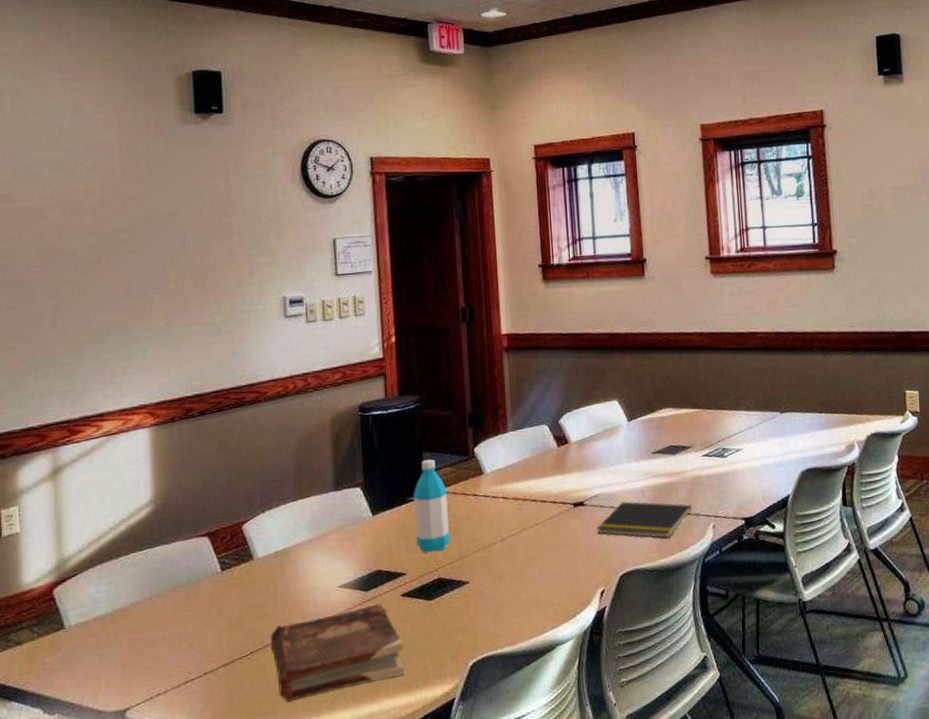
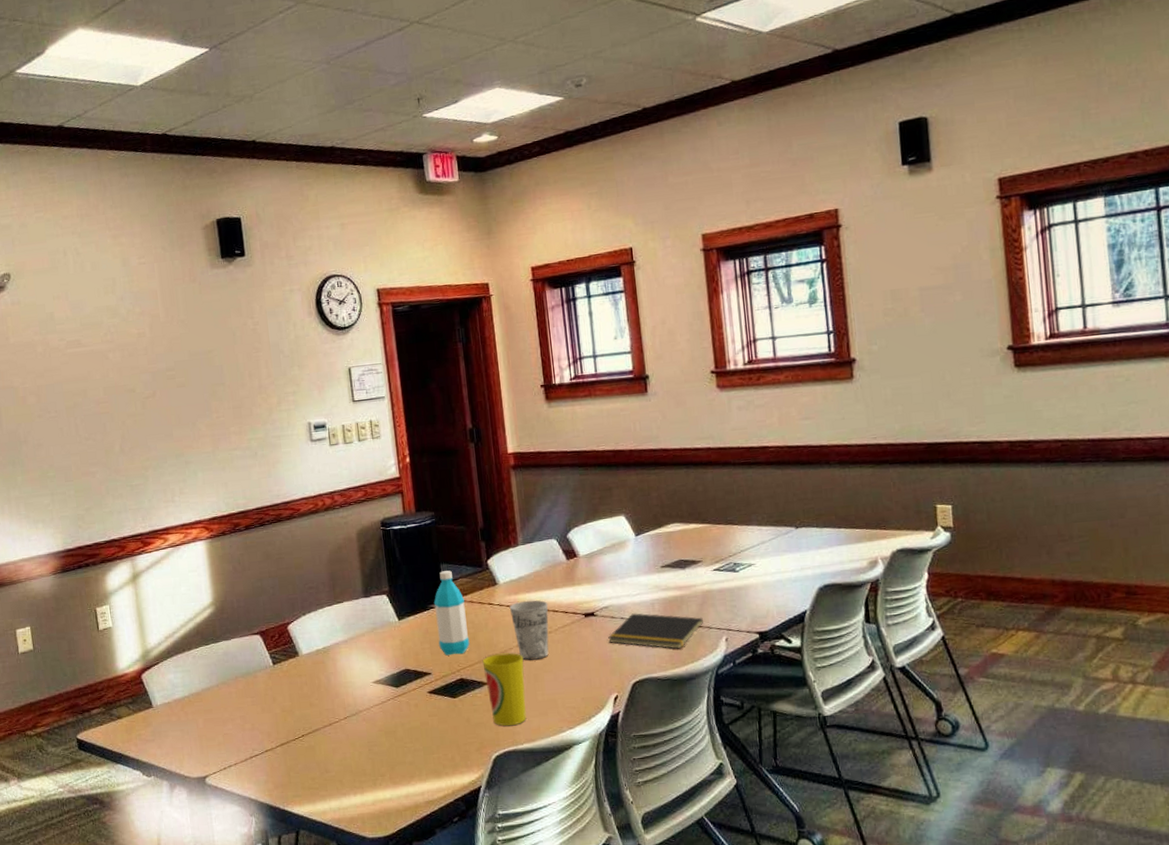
book: present [270,603,405,703] -> none [317,698,435,780]
cup: none [463,547,508,629] -> present [482,652,527,726]
cup: none [495,489,536,555] -> present [509,599,549,660]

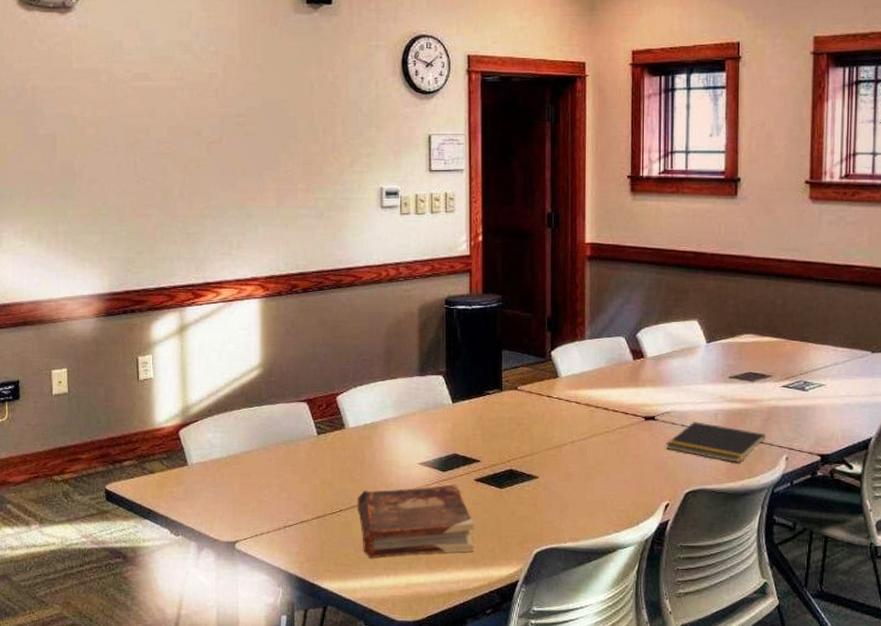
book: none [317,698,435,780] -> present [357,484,475,559]
water bottle: present [433,570,470,656] -> none [490,357,523,445]
cup: present [482,652,527,726] -> none [534,448,577,523]
cup: present [509,599,549,660] -> none [568,397,609,458]

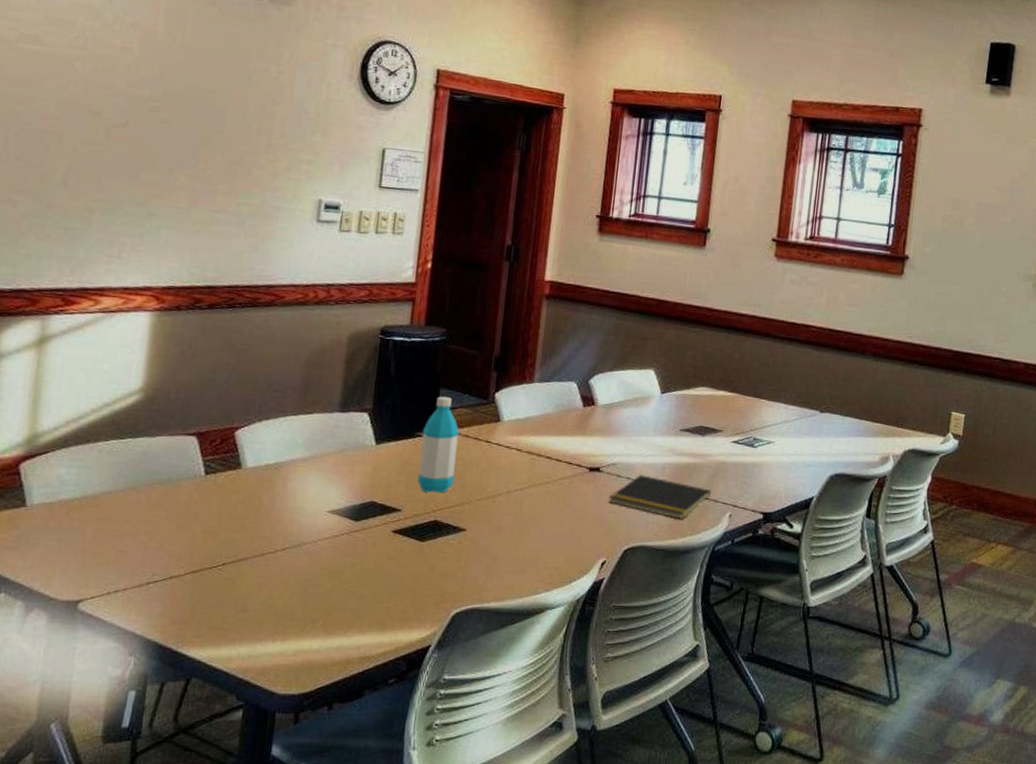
book: present [357,484,475,559] -> none [244,536,386,622]
water bottle: none [490,357,523,445] -> present [417,396,459,493]

